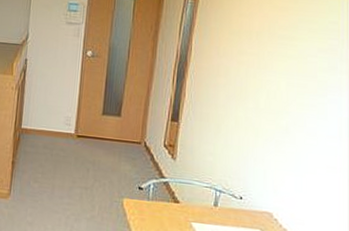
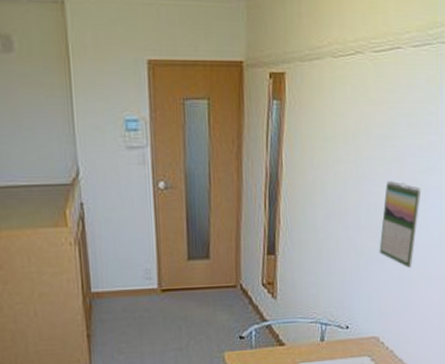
calendar: none [276,73,321,155] -> present [379,180,421,269]

